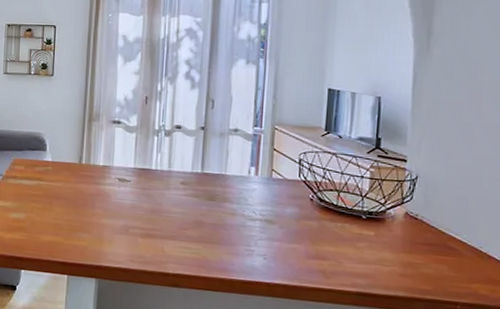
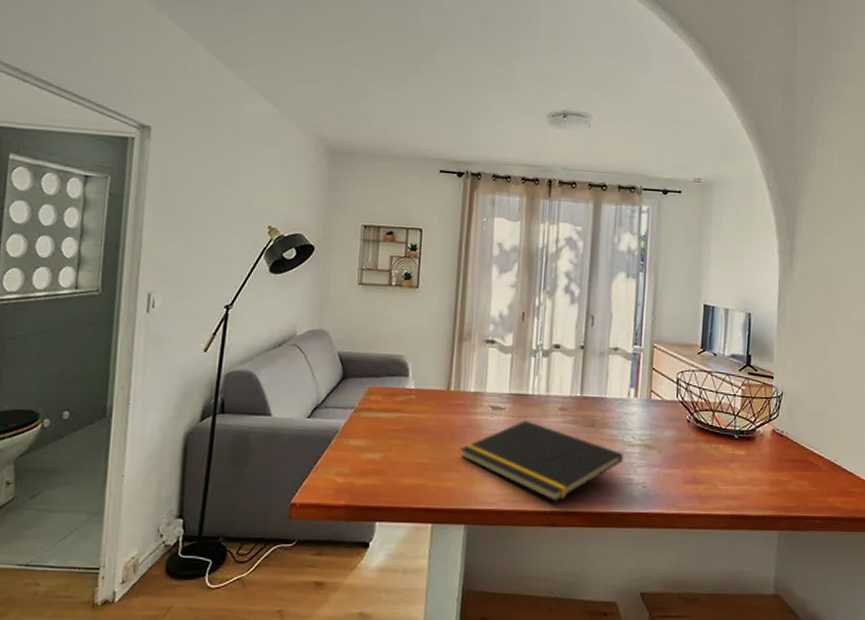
notepad: none [91,192,244,265] -> present [460,420,623,501]

